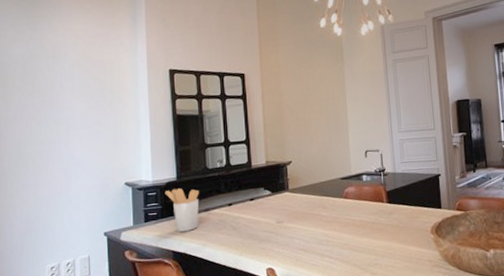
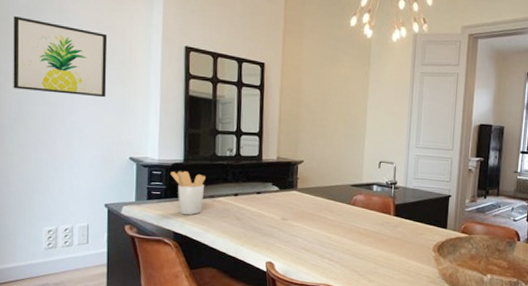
wall art: none [11,66,99,134] -> present [13,16,108,98]

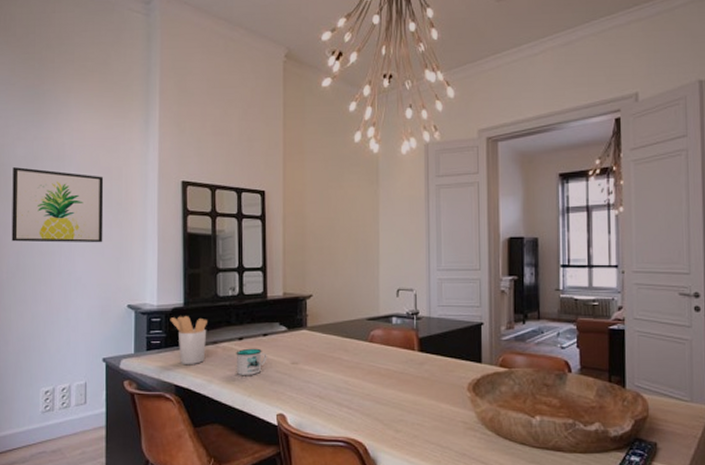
mug: none [231,203,260,228] -> present [236,348,267,376]

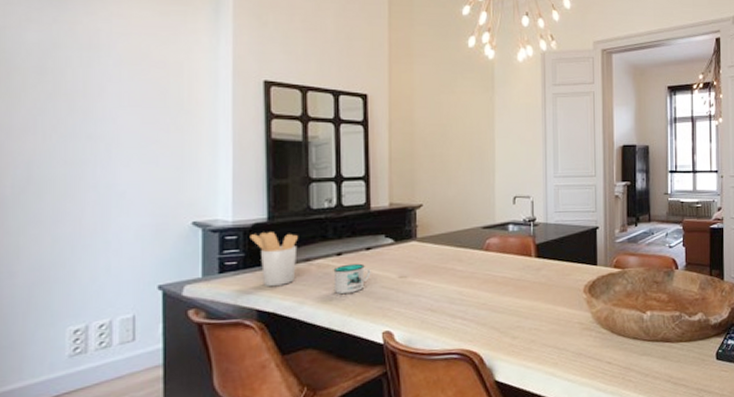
wall art: present [11,167,104,243] -> none [19,56,158,150]

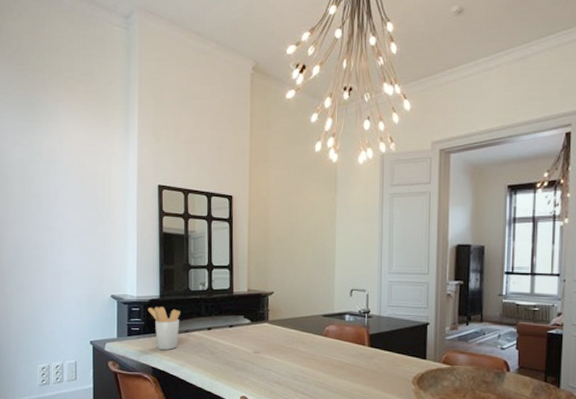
mug: present [333,263,371,295] -> none [205,337,233,362]

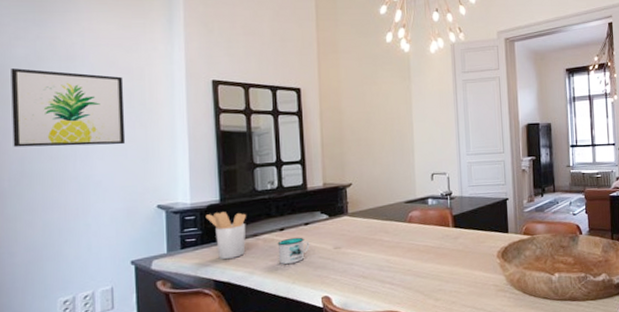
wall art: none [11,169,90,240] -> present [11,68,126,148]
mug: none [205,337,233,362] -> present [277,237,310,265]

